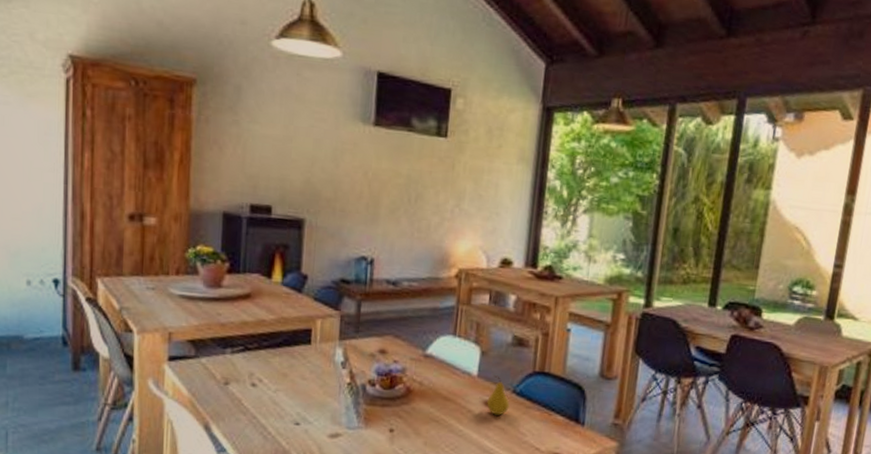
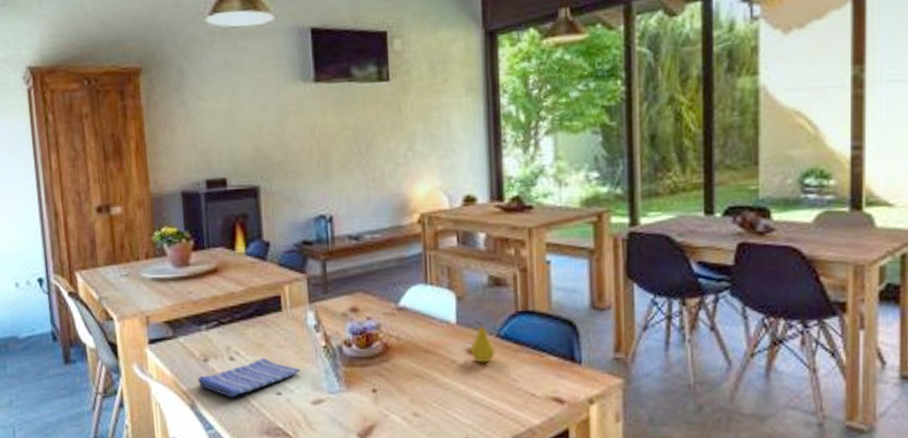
dish towel: none [215,387,322,423] -> present [198,357,301,397]

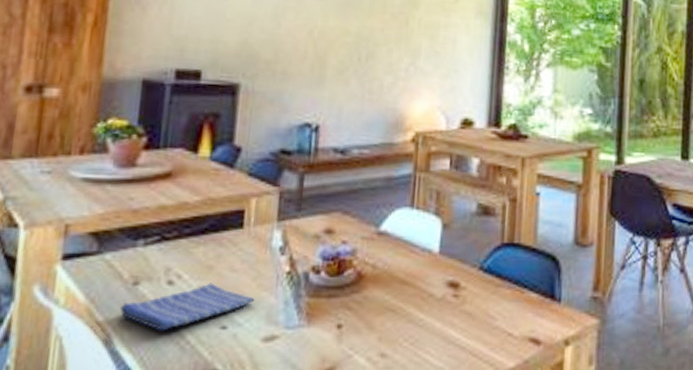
fruit: present [469,320,497,363] -> none [449,251,478,298]

